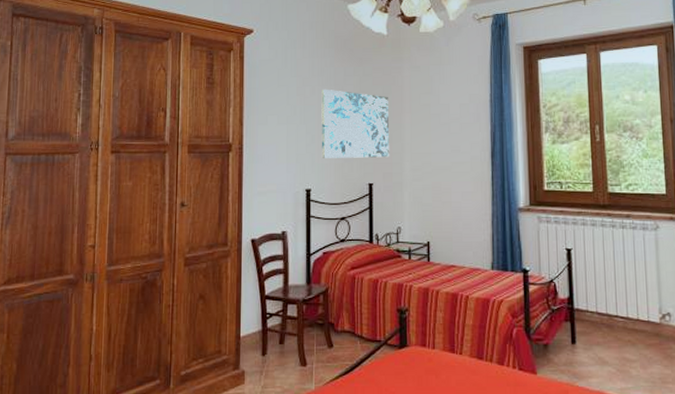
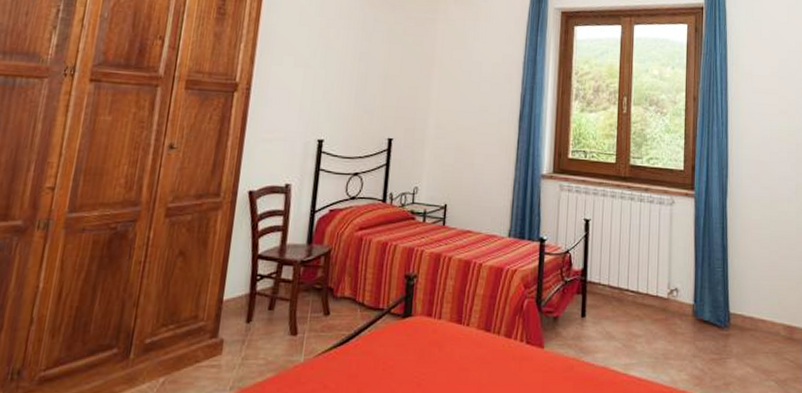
wall art: present [321,89,390,158] -> none [339,33,419,112]

